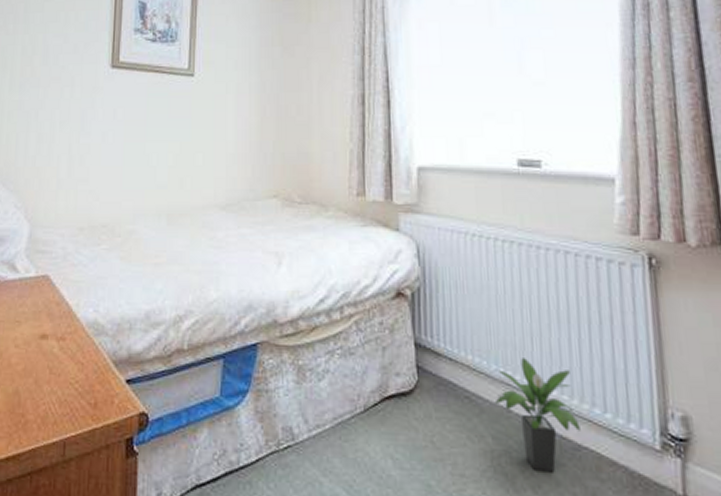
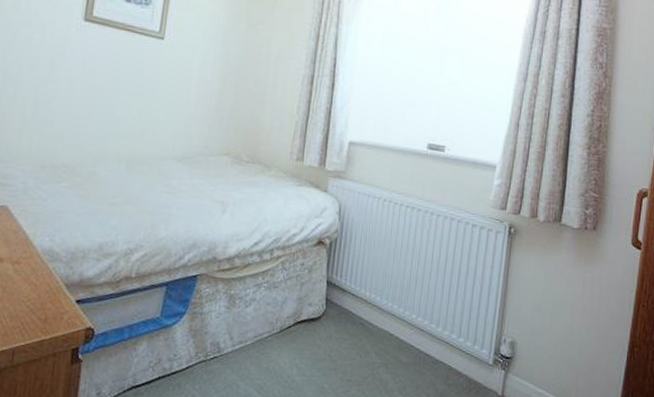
potted plant: present [494,358,580,473] -> none [381,296,440,379]

